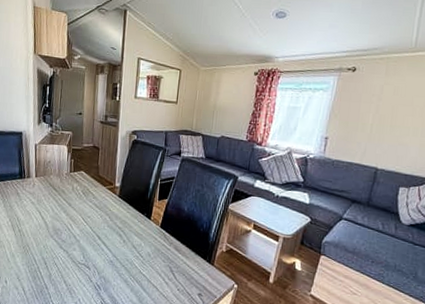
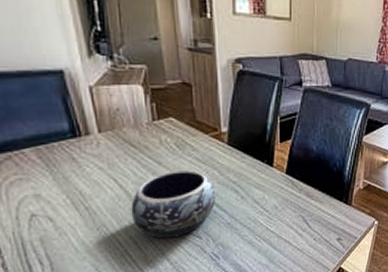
decorative bowl: none [46,212,105,265] -> present [131,170,215,239]

